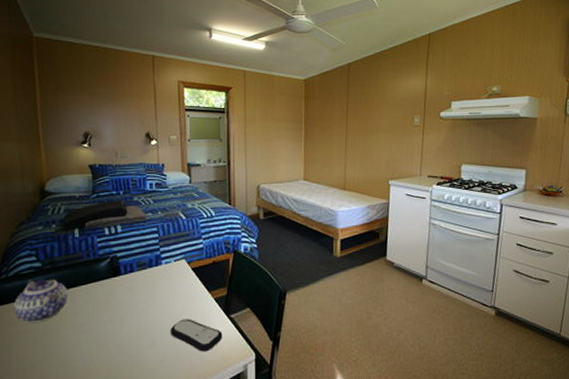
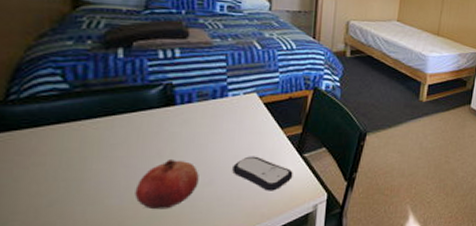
teapot: present [14,278,68,322] -> none [26,102,104,153]
fruit: none [94,323,143,371] -> present [135,158,199,210]

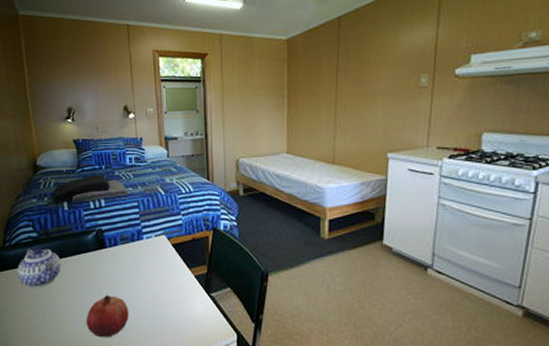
teapot: none [26,102,104,153] -> present [17,247,61,287]
remote control: present [232,156,293,191] -> none [153,294,204,328]

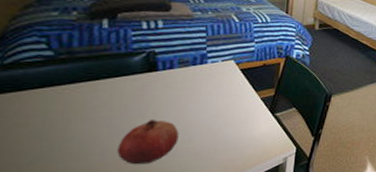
teapot: present [17,247,61,287] -> none [10,68,88,115]

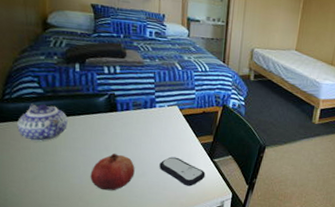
teapot: none [10,68,88,115] -> present [17,103,68,141]
remote control: none [210,116,266,147] -> present [159,157,206,186]

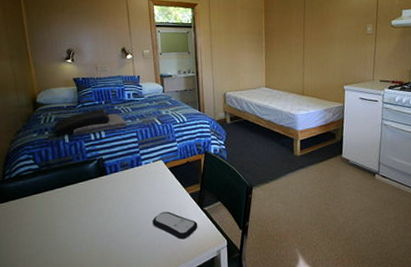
teapot: present [17,103,68,141] -> none [18,178,63,216]
fruit: present [90,153,135,191] -> none [88,216,130,256]

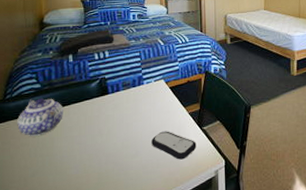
teapot: none [18,178,63,216] -> present [17,97,63,136]

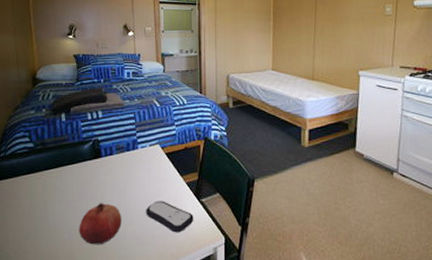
teapot: present [17,97,63,136] -> none [11,157,56,197]
fruit: none [86,136,128,178] -> present [79,202,122,245]

